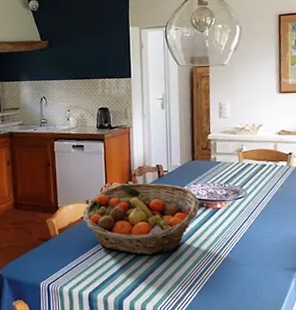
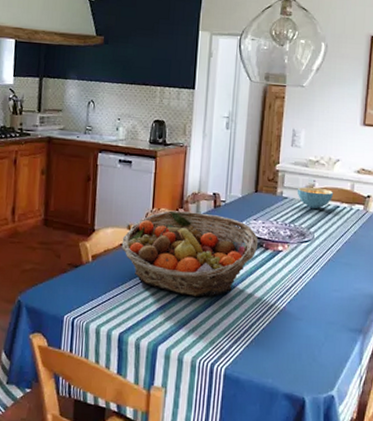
cereal bowl: none [228,150,260,169] -> present [297,187,334,209]

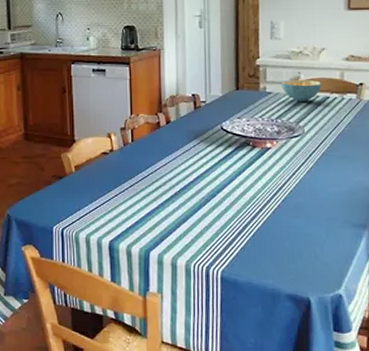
fruit basket: present [121,210,259,297] -> none [103,115,245,200]

